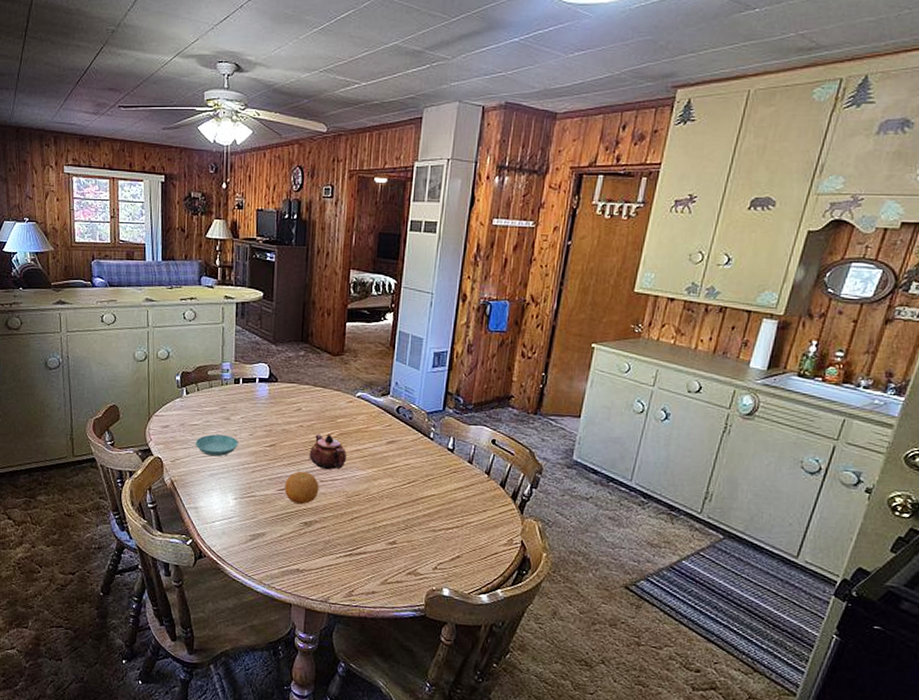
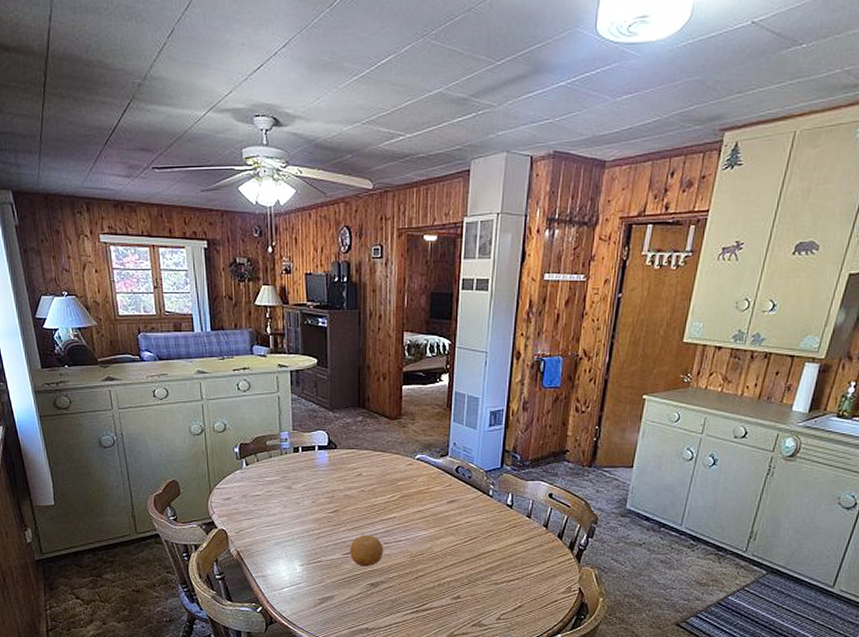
saucer: present [195,434,238,457] -> none [258,504,301,525]
teapot: present [309,433,347,470] -> none [372,496,410,532]

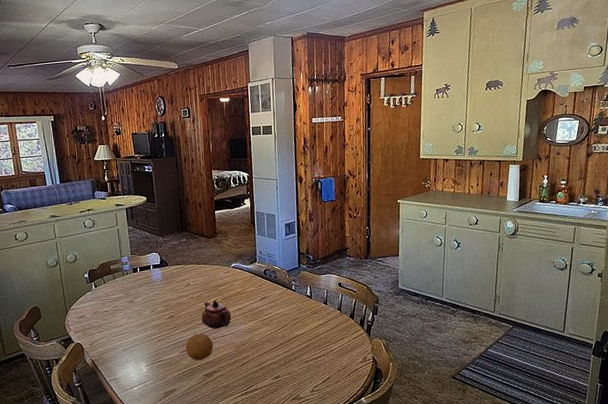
teapot: none [372,496,410,532] -> present [201,300,232,329]

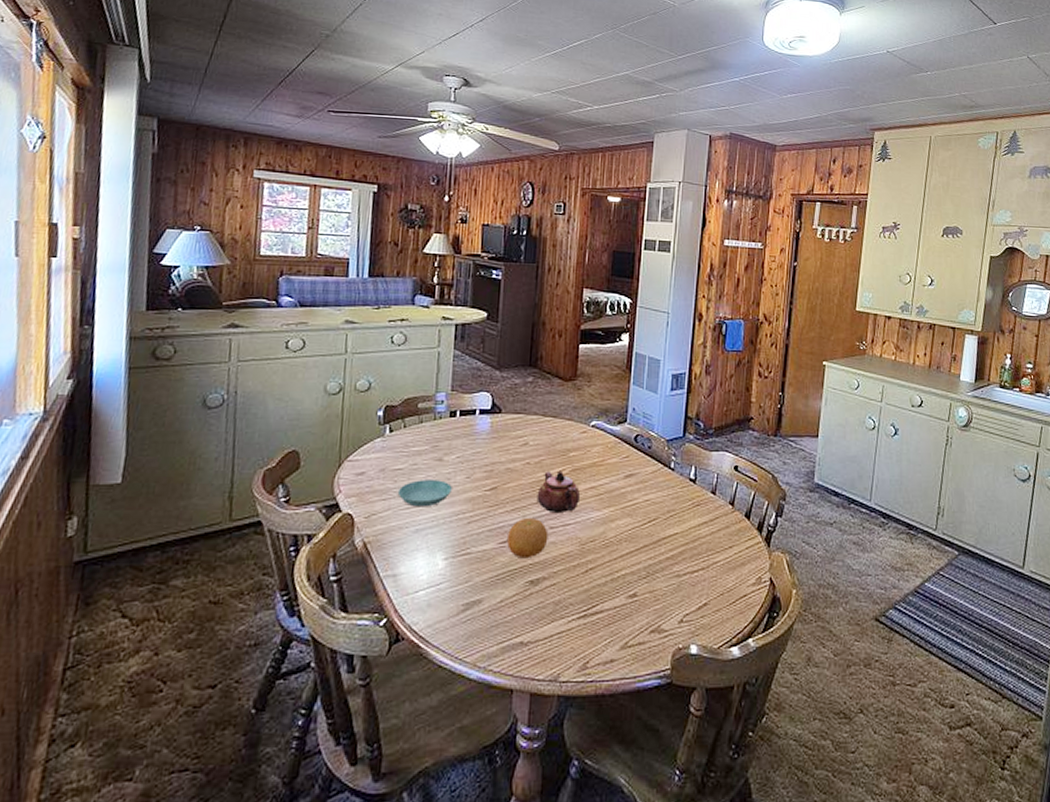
saucer: none [107,315,143,335] -> present [397,480,452,507]

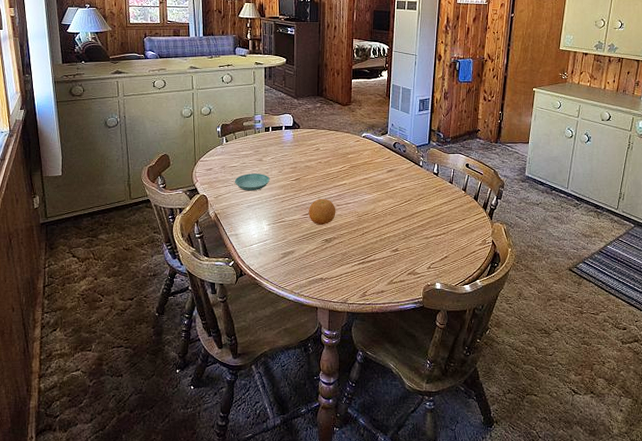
teapot: present [536,470,581,514] -> none [327,167,357,196]

